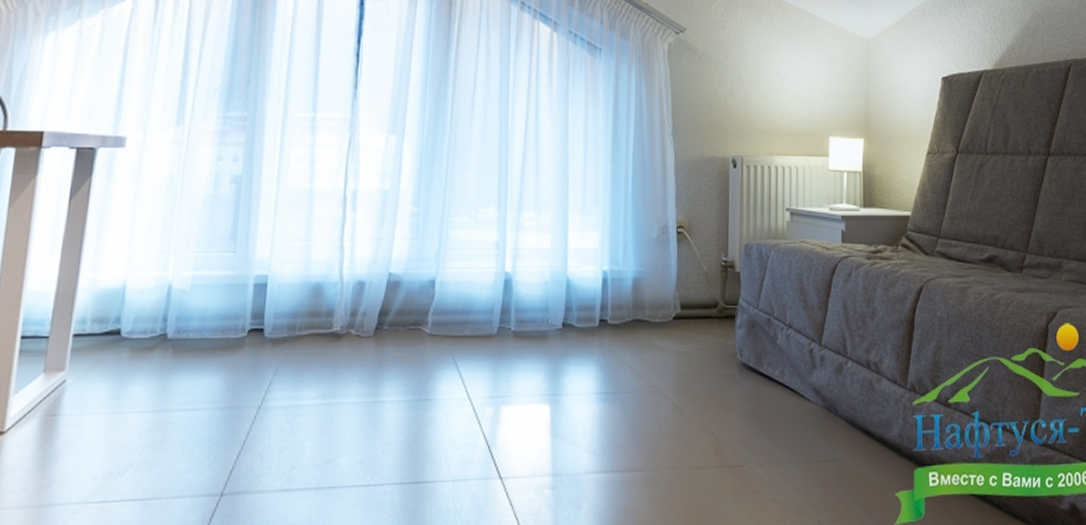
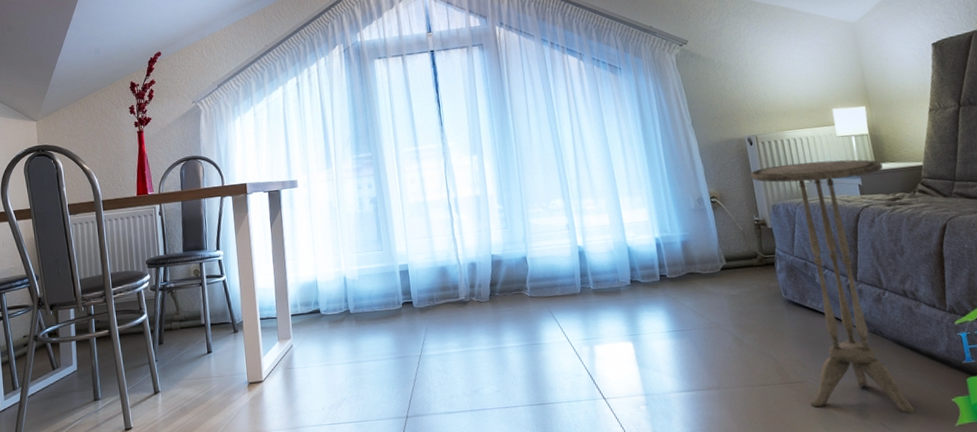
side table: none [726,196,870,510] -> present [750,159,917,414]

